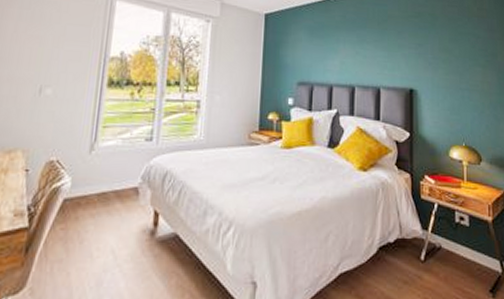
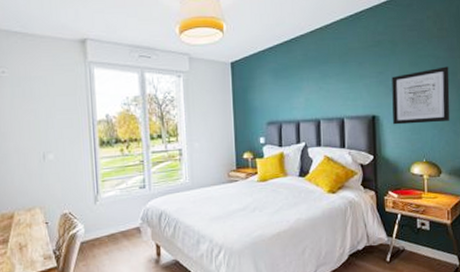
wall art: none [431,46,491,104] -> present [392,66,450,125]

